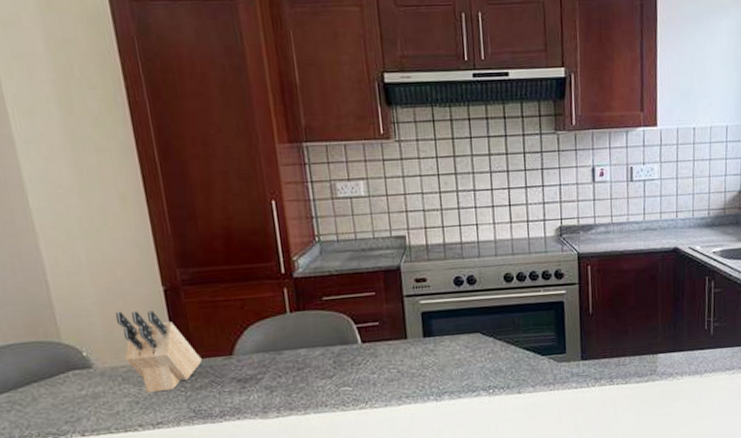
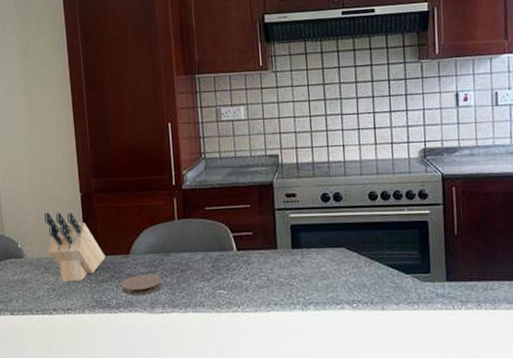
coaster: none [224,375,276,401] -> present [121,273,163,296]

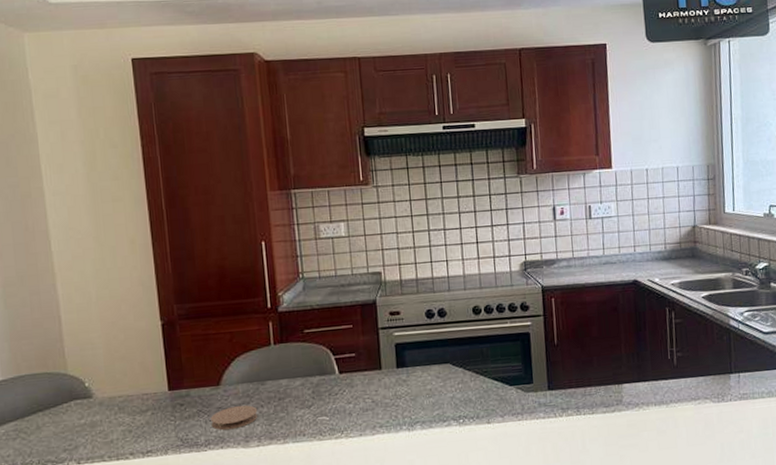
knife block: present [44,212,105,283] -> none [117,343,192,422]

